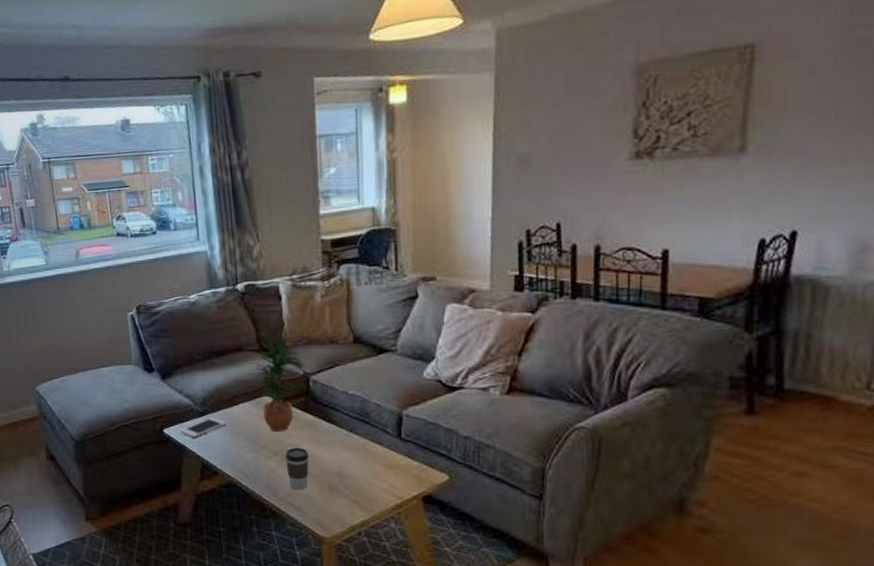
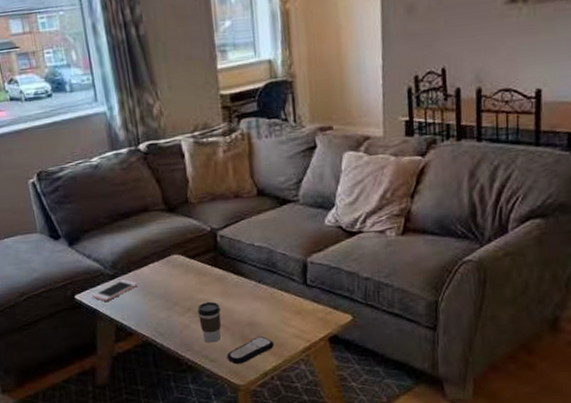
potted plant: present [256,331,304,433] -> none [162,189,211,289]
remote control: none [312,488,363,516] -> present [226,336,274,365]

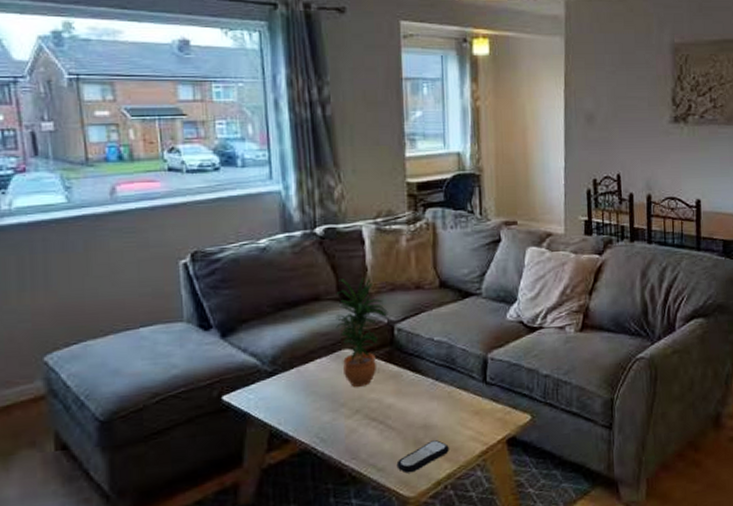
cell phone: present [92,279,138,302] -> none [244,377,300,403]
potted plant: none [162,189,211,289] -> present [335,277,388,388]
coffee cup: present [197,301,222,343] -> none [366,401,393,449]

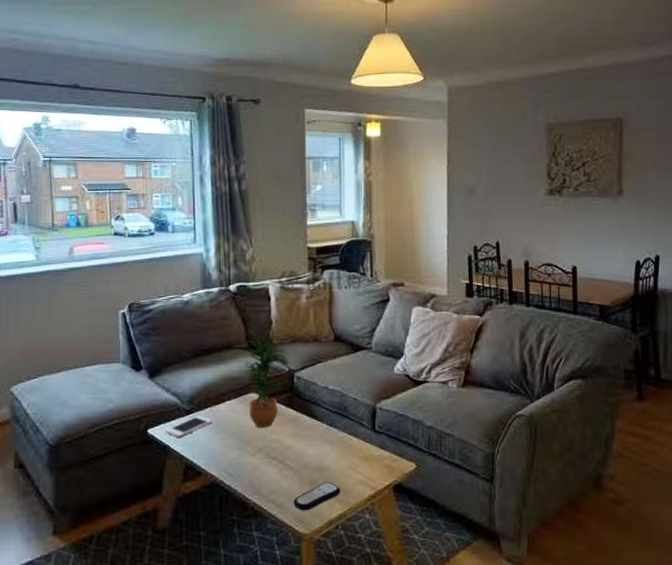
cell phone: none [244,377,300,403] -> present [165,415,213,437]

